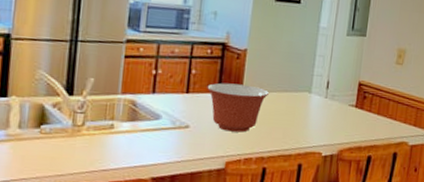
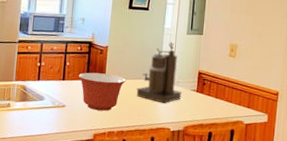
coffee maker: none [281,45,338,122] -> present [136,42,182,103]

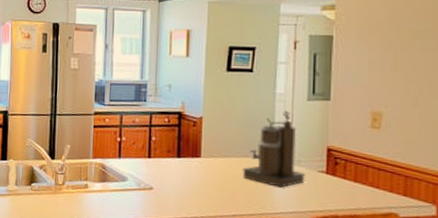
mixing bowl: present [78,72,126,111] -> none [167,148,228,196]

